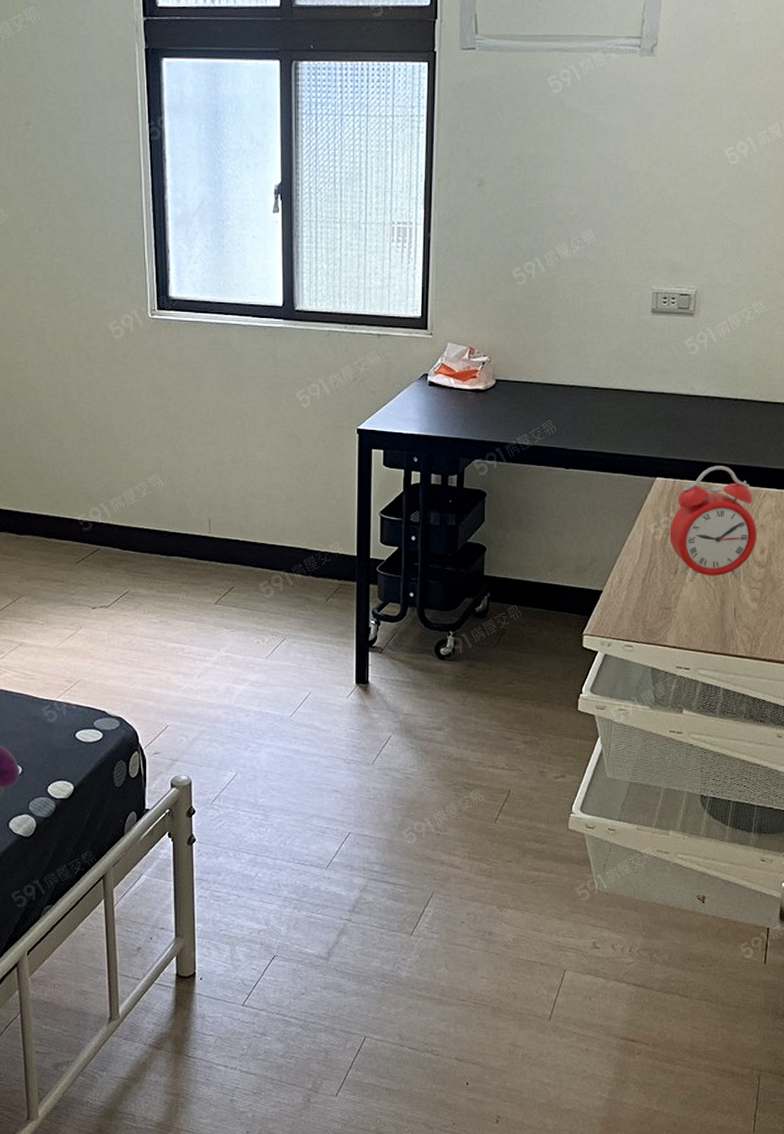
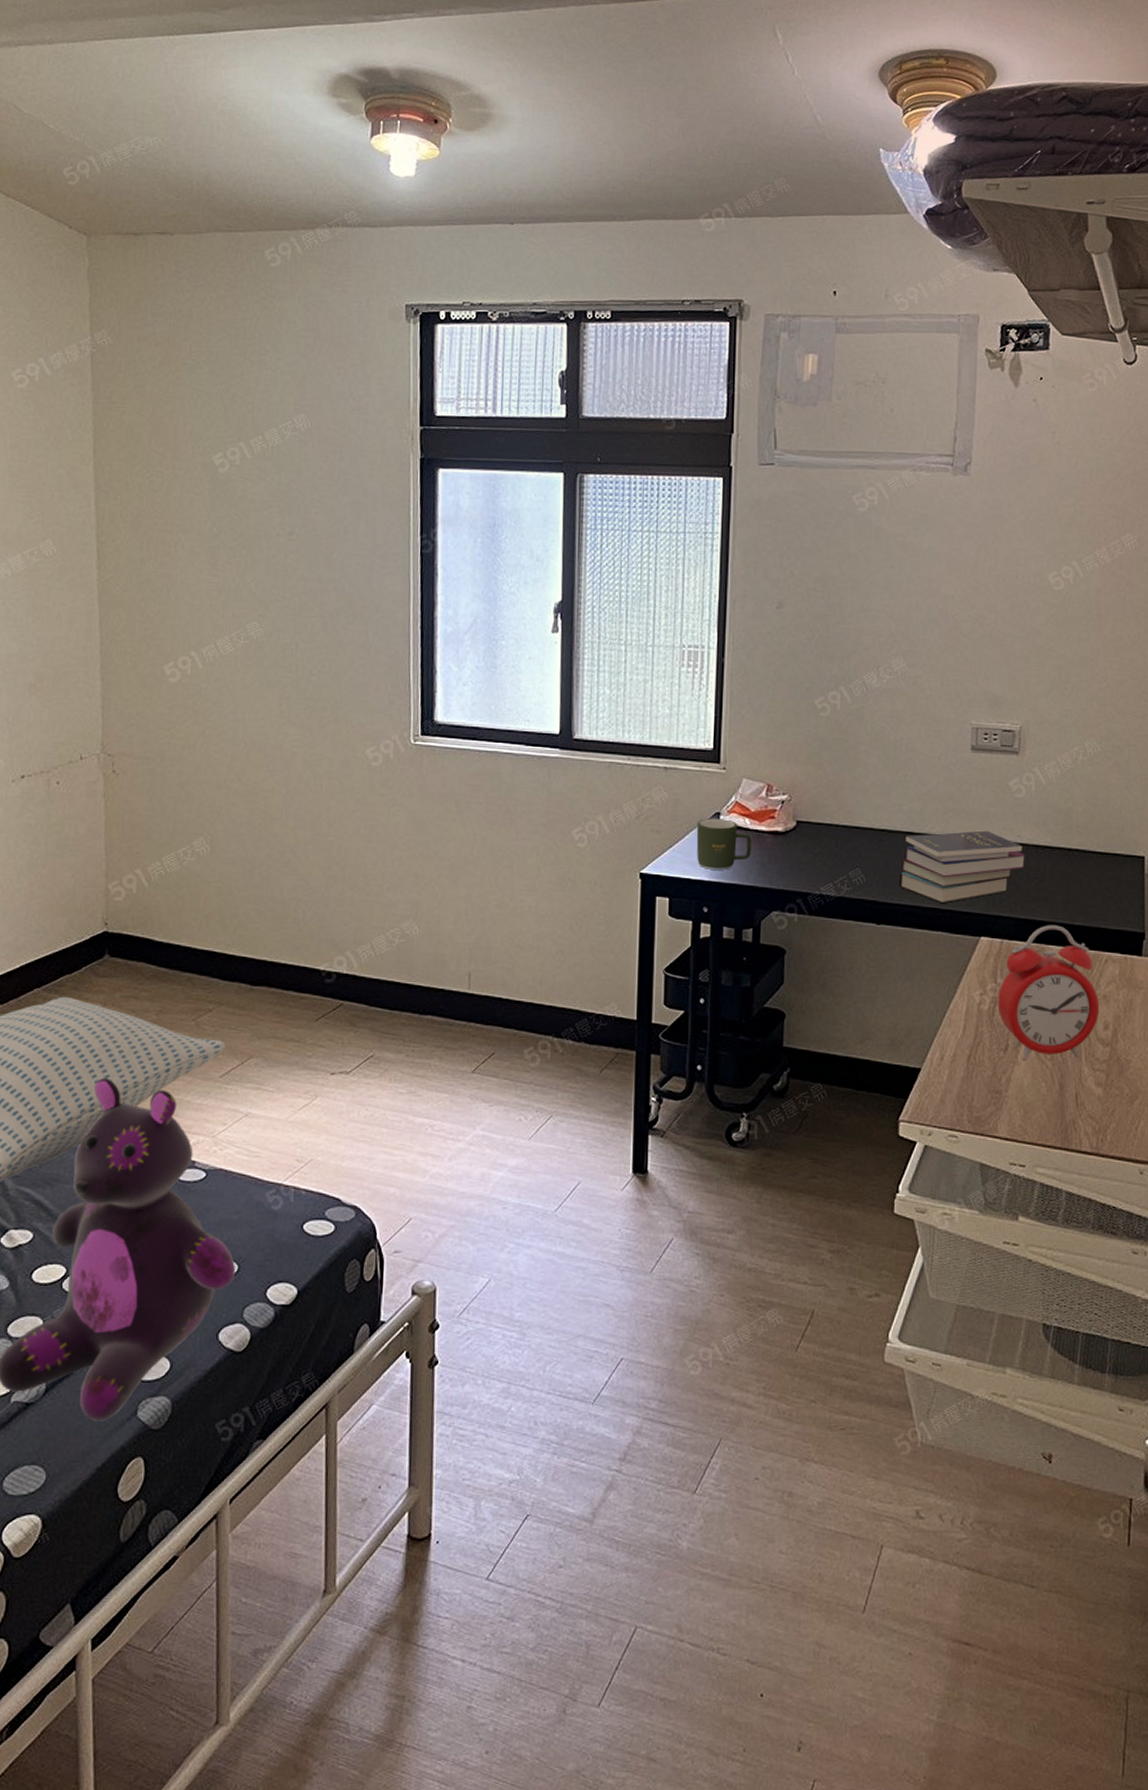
mug: none [407,379,456,424] -> present [696,818,752,870]
books: none [585,384,698,450] -> present [899,830,1026,904]

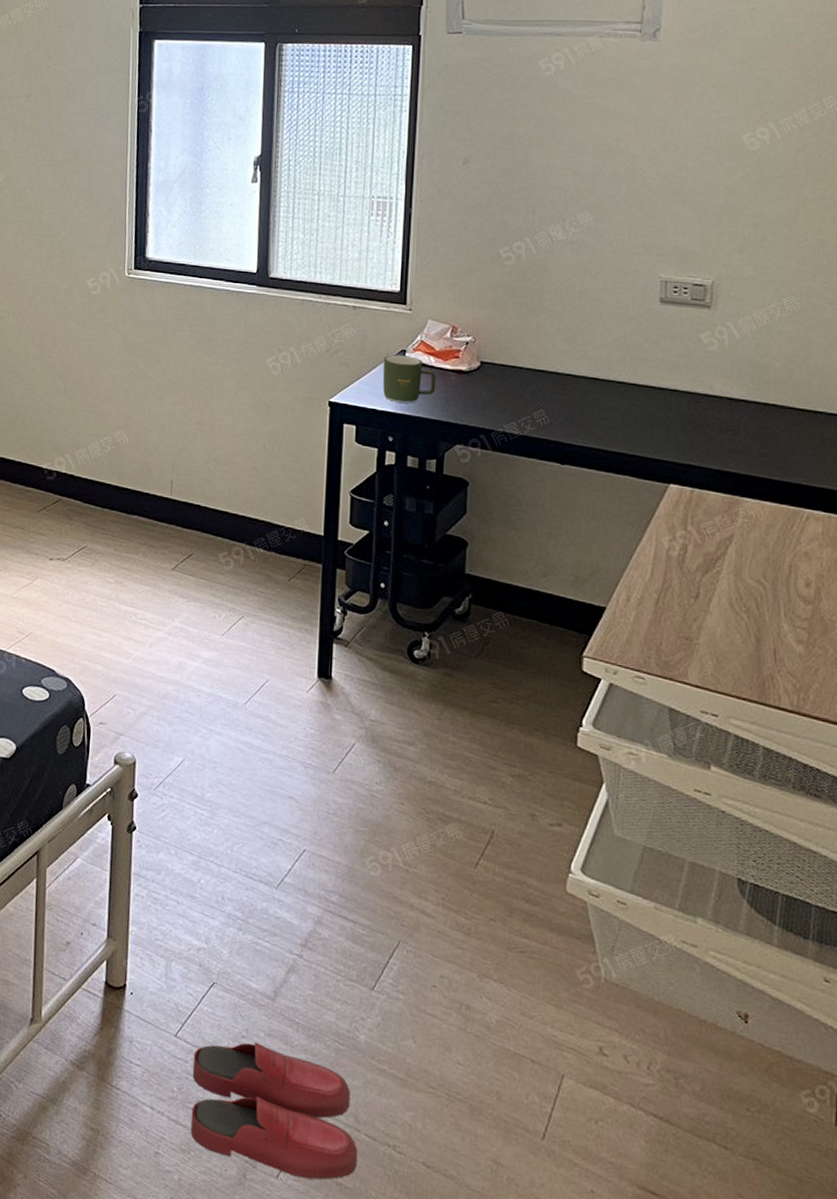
slippers: none [505,1569,682,1701] -> present [190,1041,358,1180]
books: present [899,830,1026,904] -> none [584,380,719,449]
alarm clock: present [998,925,1100,1061] -> none [688,477,801,614]

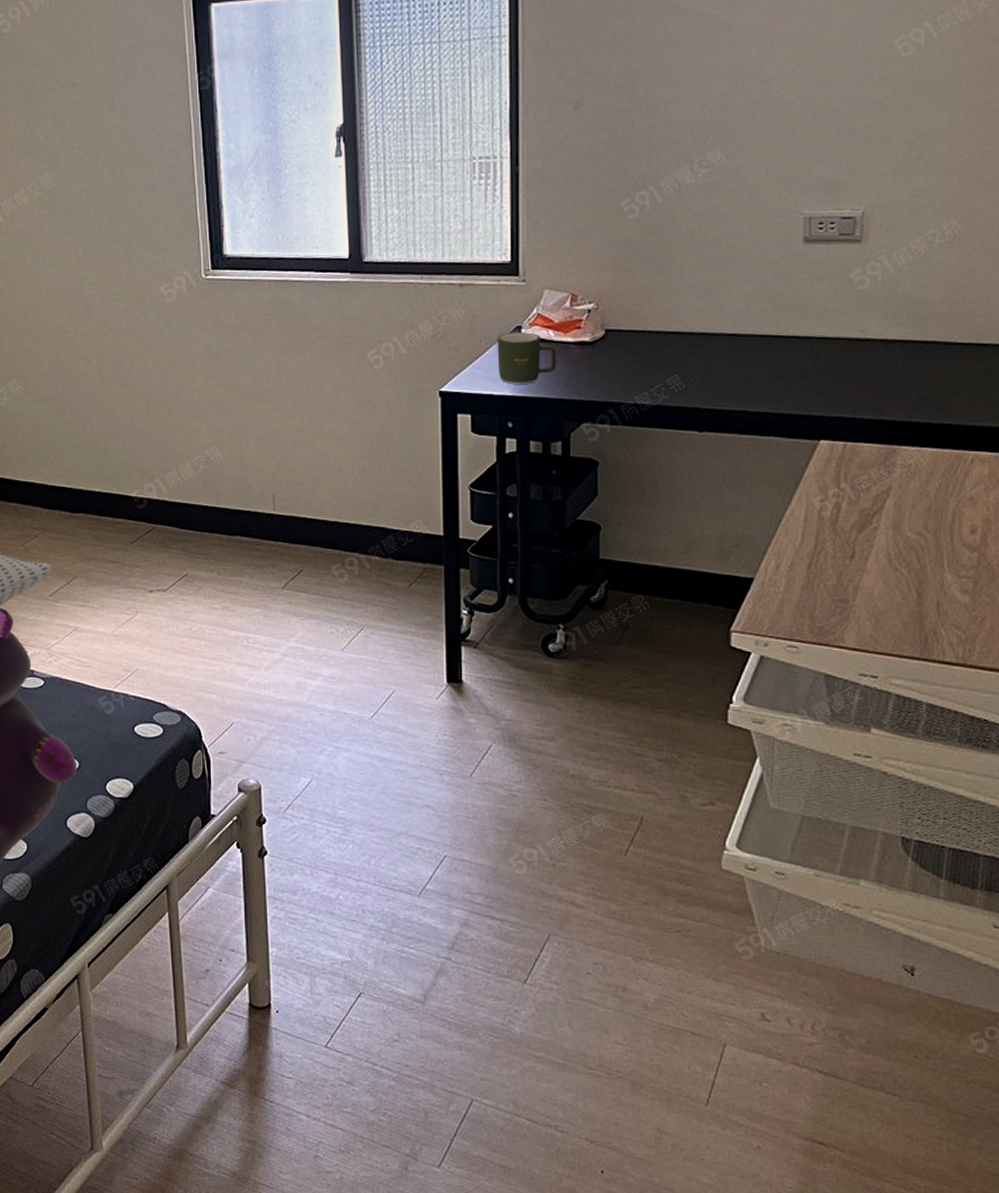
slippers: present [190,1041,358,1180] -> none [345,1044,520,1165]

